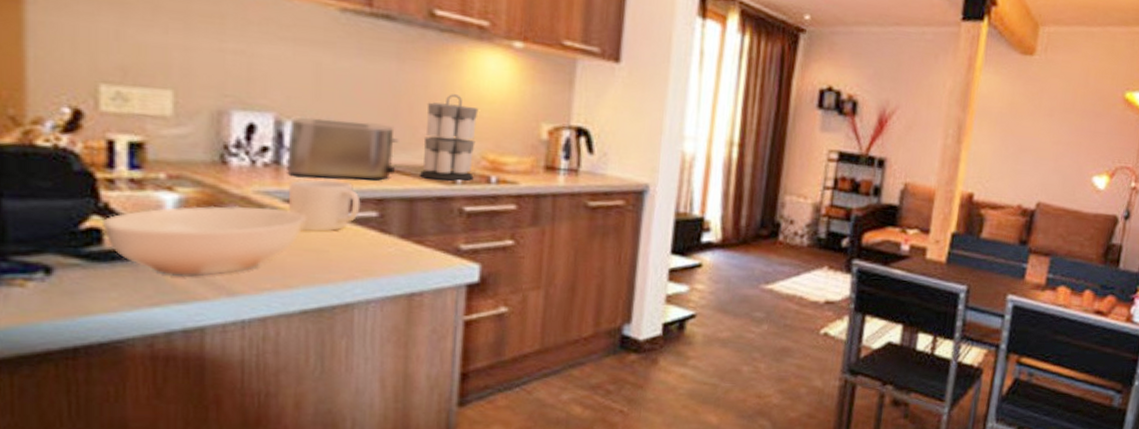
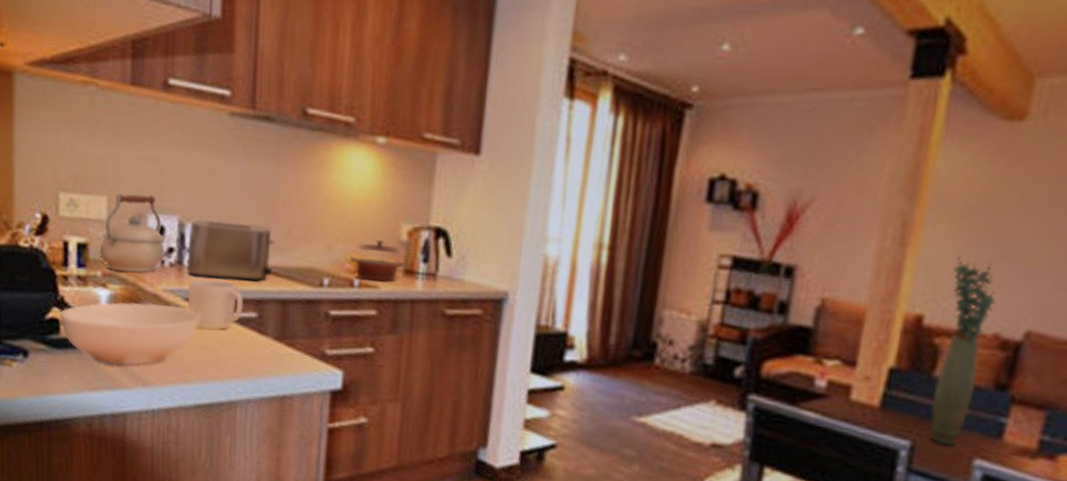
kettle: none [163,88,259,174] -> present [100,194,167,273]
spice rack: present [420,94,479,181] -> none [292,194,344,284]
saucepan: none [486,139,547,178] -> present [349,240,406,283]
vase: none [979,151,1018,287] -> present [930,257,996,447]

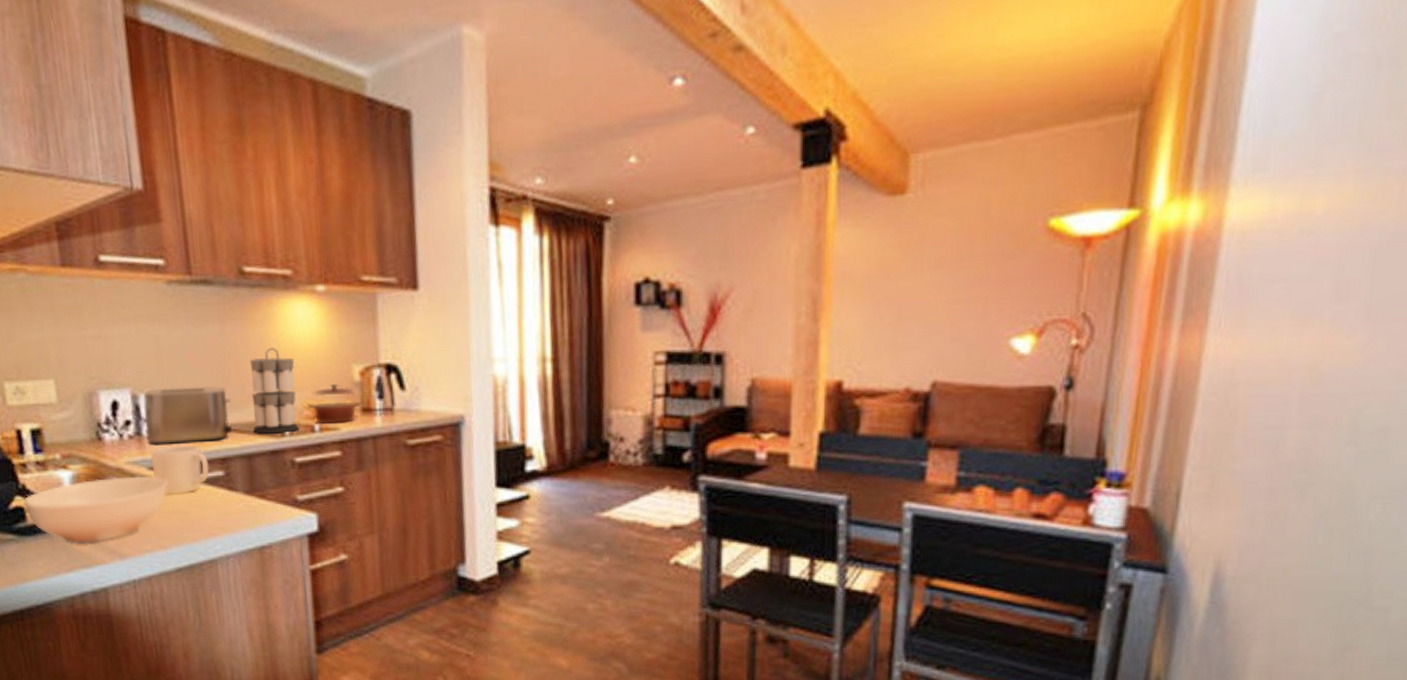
kettle: present [100,194,167,273] -> none [54,372,123,451]
spice rack: none [292,194,344,284] -> present [249,348,300,434]
vase: present [930,257,996,447] -> none [860,324,902,495]

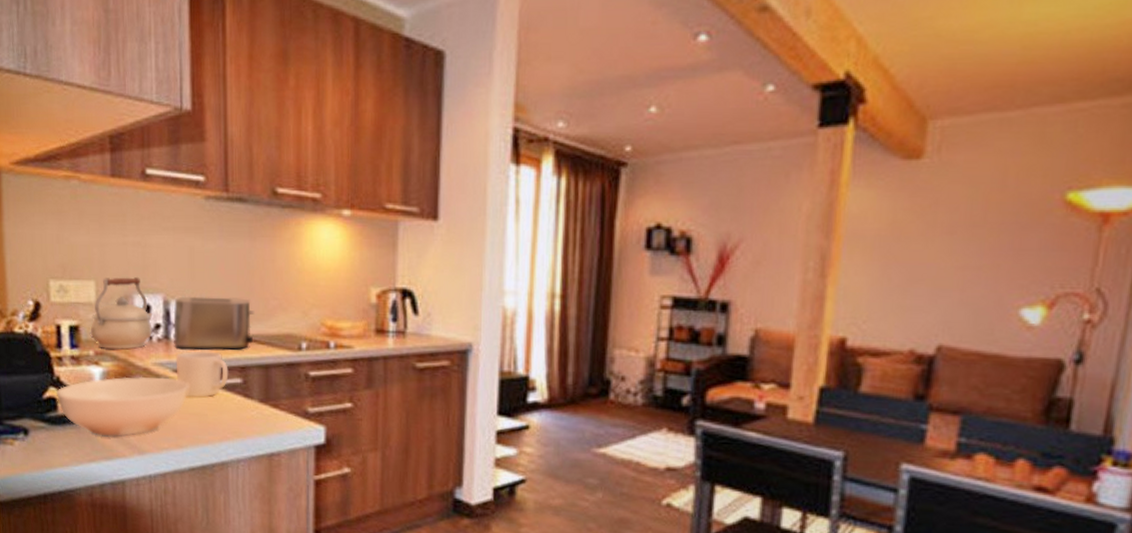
kettle: none [54,372,123,451] -> present [91,277,153,350]
spice rack: present [249,348,300,434] -> none [273,266,317,348]
saucepan: present [307,384,363,425] -> none [325,304,377,342]

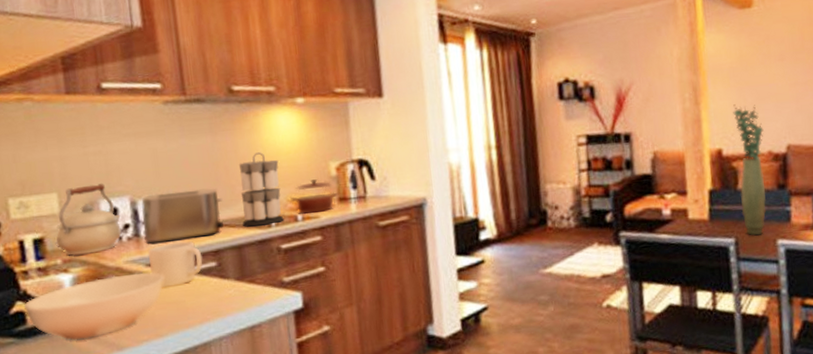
spice rack: none [273,266,317,348] -> present [238,152,284,227]
saucepan: none [325,304,377,342] -> present [290,179,339,215]
vase: none [859,283,909,454] -> present [733,104,767,236]

